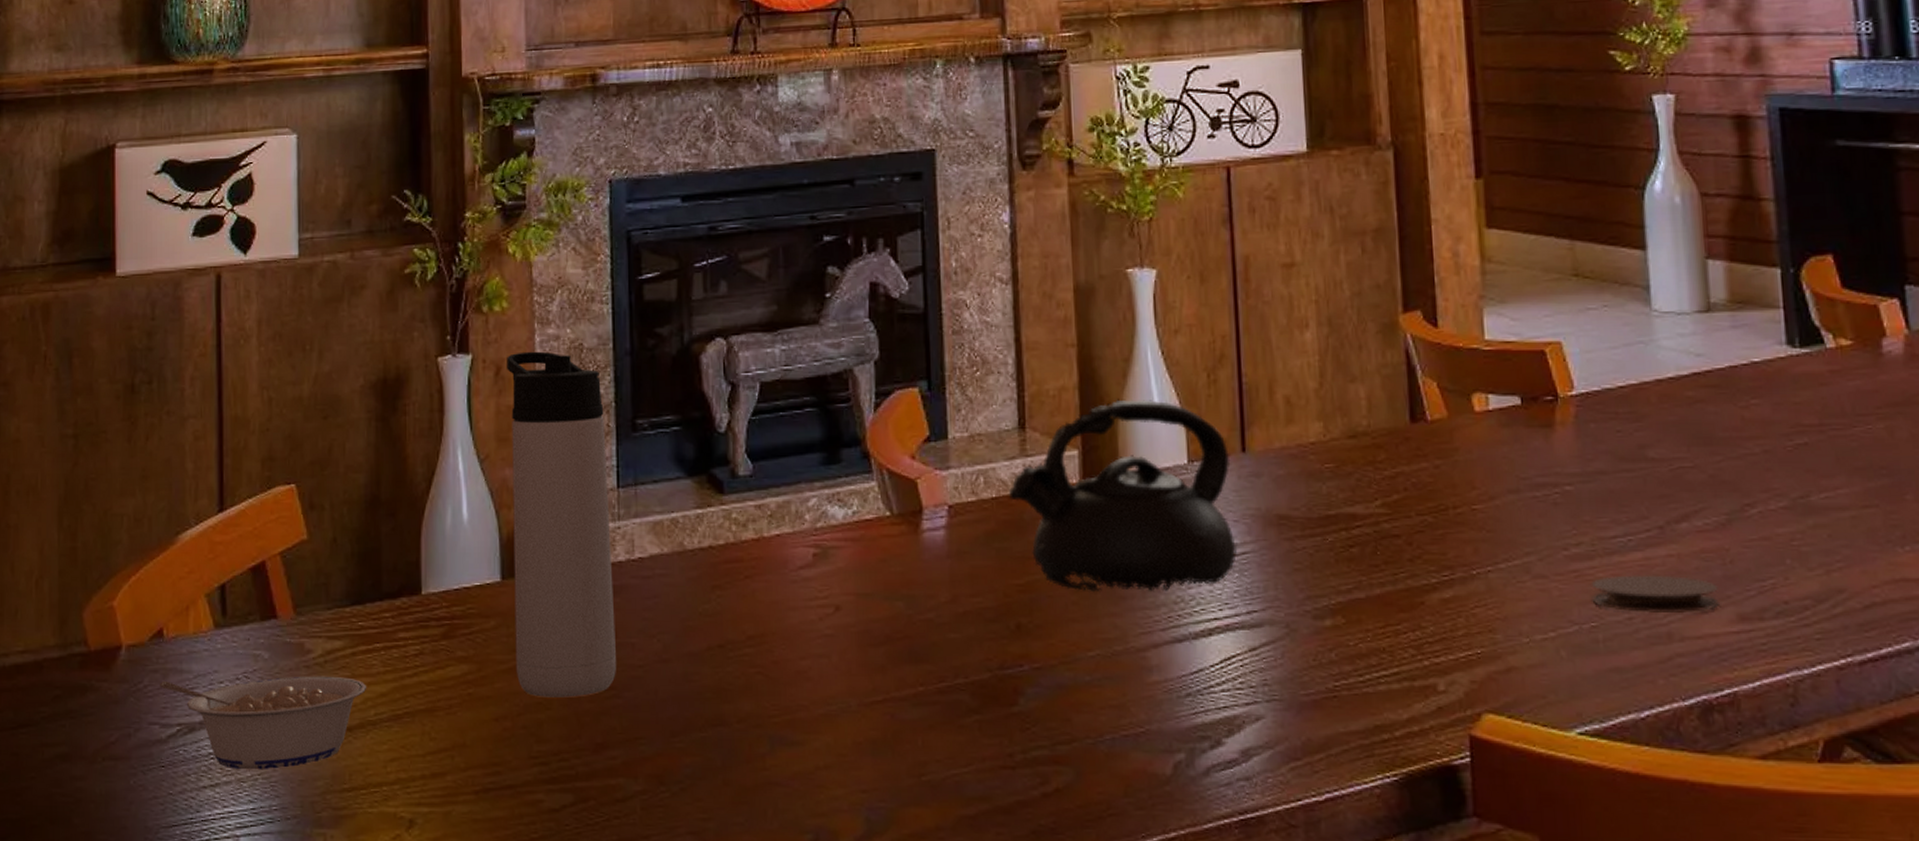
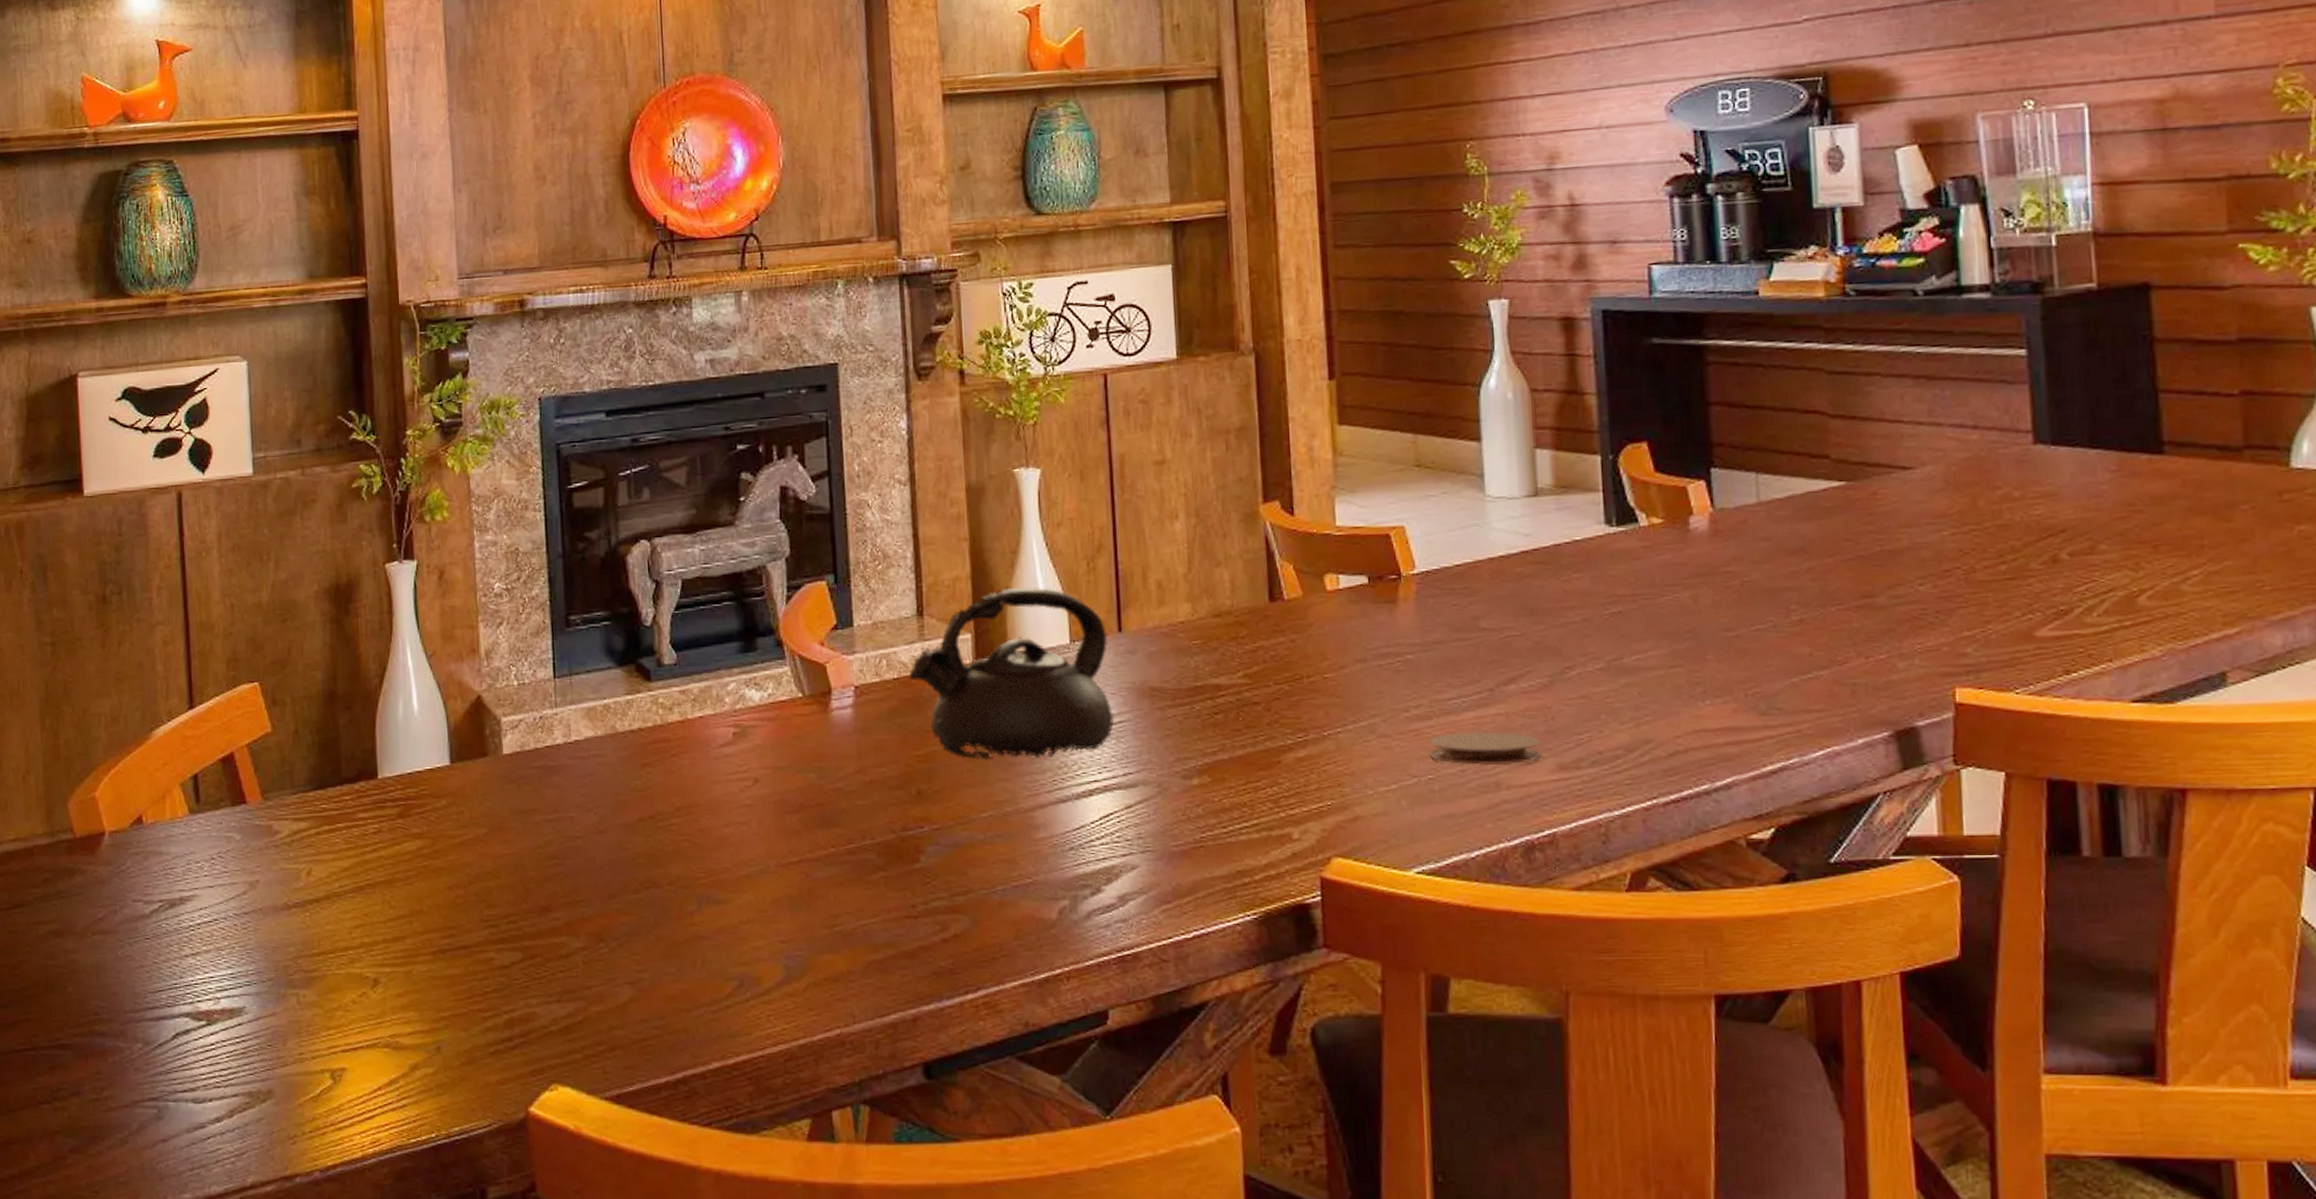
legume: present [160,676,367,770] -> none [141,854,331,940]
thermos bottle: present [507,351,616,698] -> none [449,556,557,867]

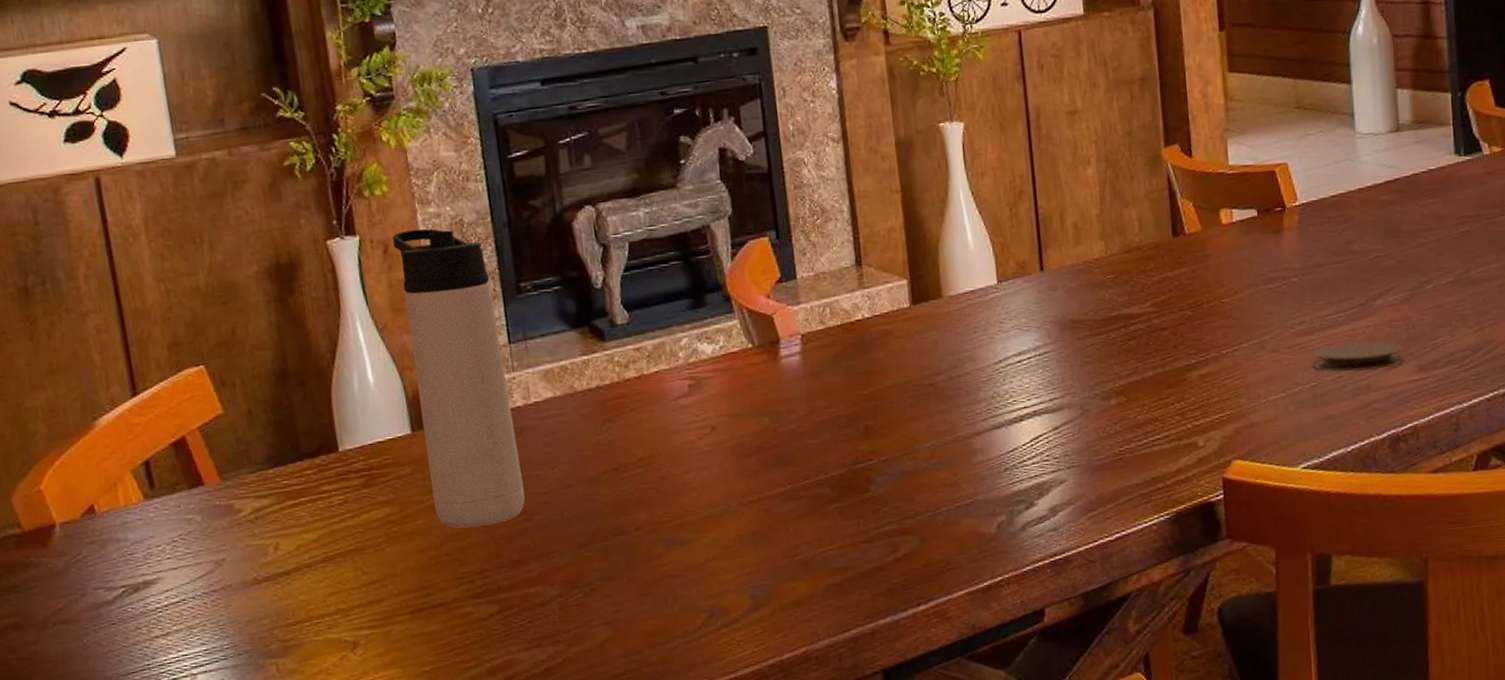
thermos bottle: none [449,556,557,867] -> present [392,228,525,528]
teapot: present [908,587,1114,761] -> none [851,233,1040,395]

